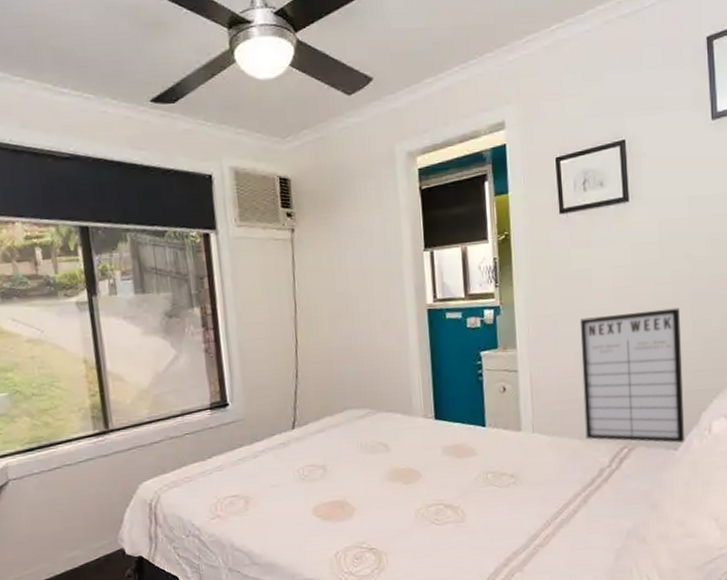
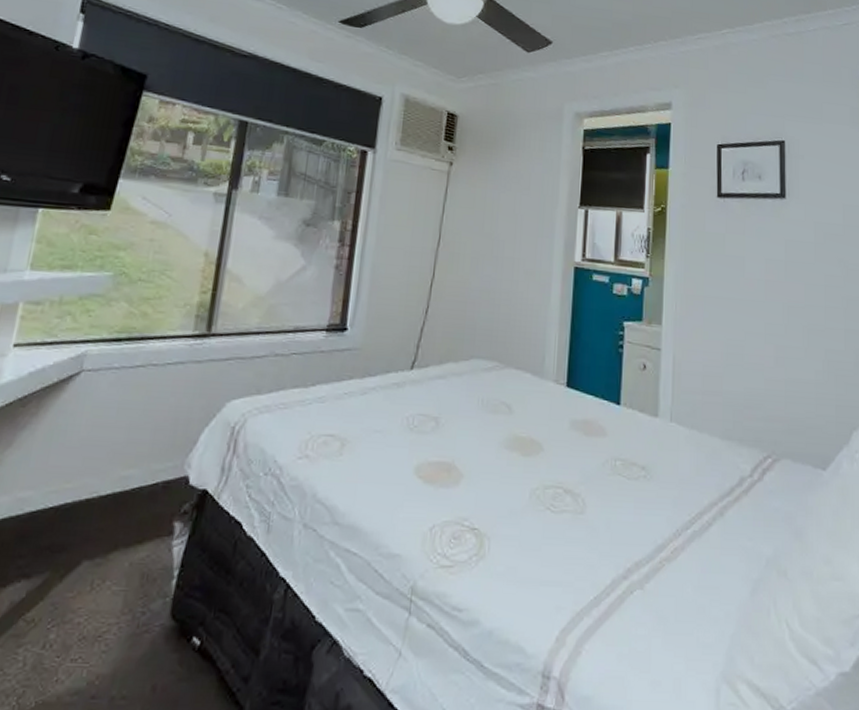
writing board: present [580,307,685,443] -> none [727,306,835,464]

